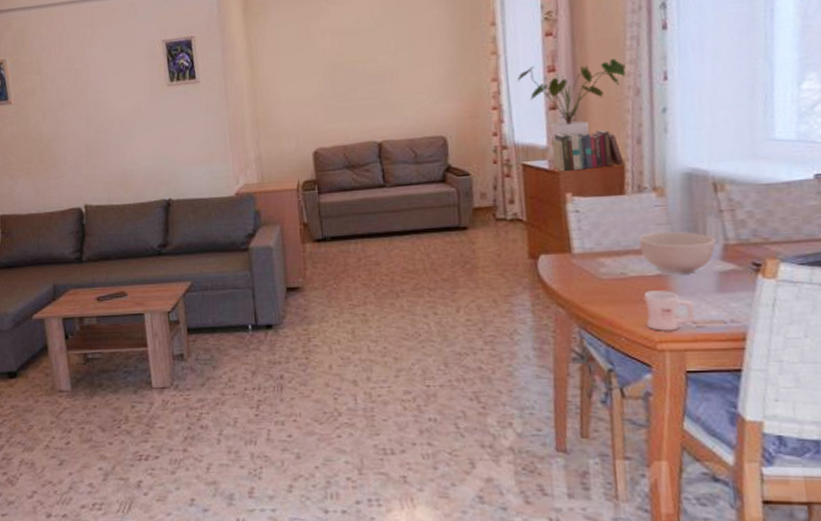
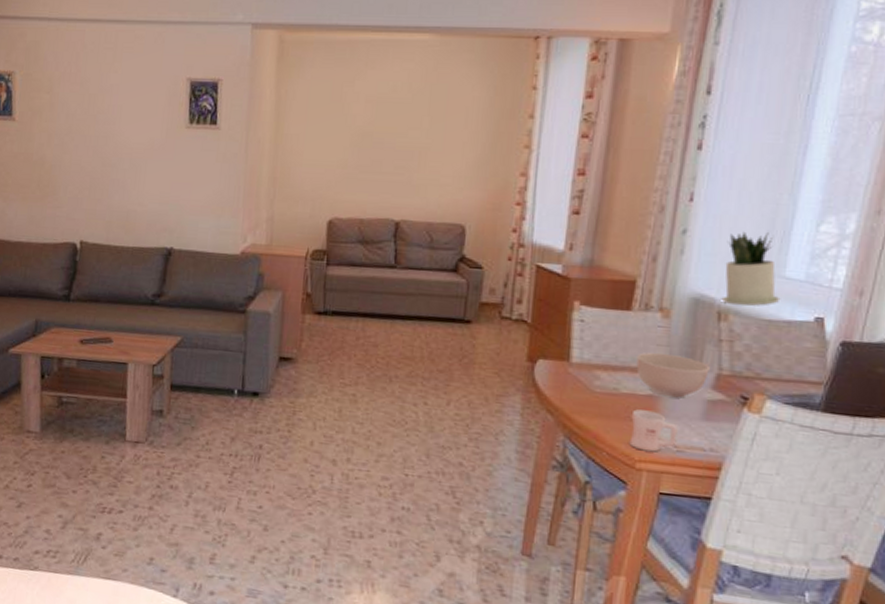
house plant: present [517,59,626,141] -> none [546,166,655,246]
books: present [552,129,624,172] -> none [567,239,636,281]
planter: none [711,99,775,175] -> present [721,231,781,307]

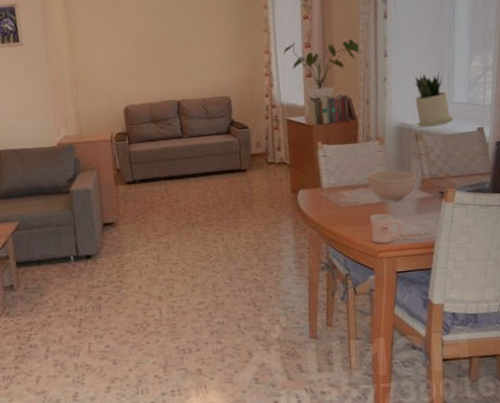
house plant: none [546,166,655,246] -> present [283,39,360,101]
books: none [567,239,636,281] -> present [308,93,357,126]

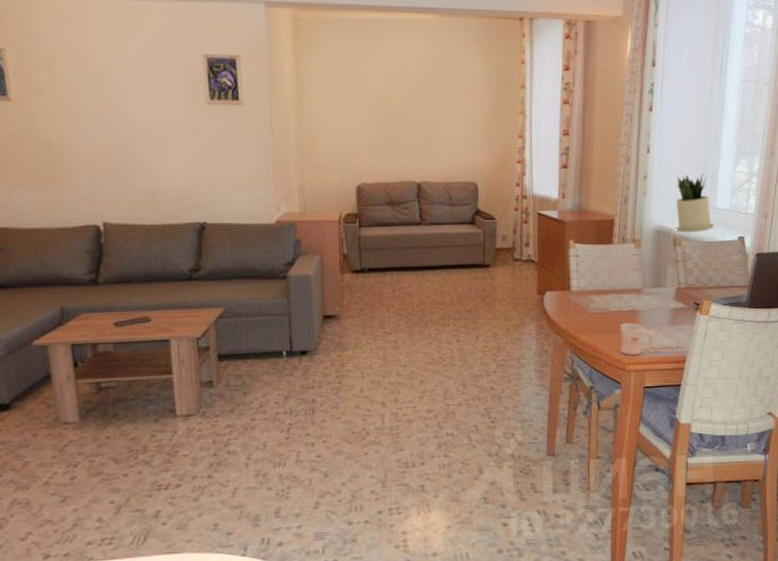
house plant: present [283,39,360,101] -> none [539,128,621,195]
books: present [308,93,357,126] -> none [562,188,614,222]
bowl: present [367,170,416,202] -> none [620,275,671,310]

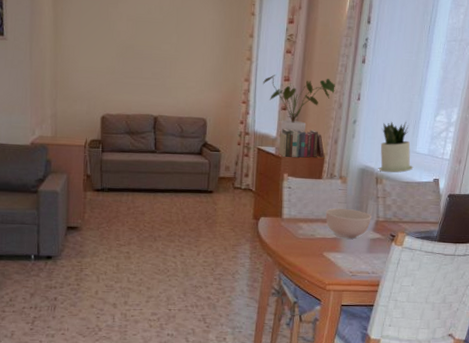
house plant: none [539,128,621,195] -> present [263,74,335,133]
books: none [562,188,614,222] -> present [279,128,324,158]
bowl: none [620,275,671,310] -> present [325,208,371,239]
mug: present [620,323,653,356] -> none [322,249,352,277]

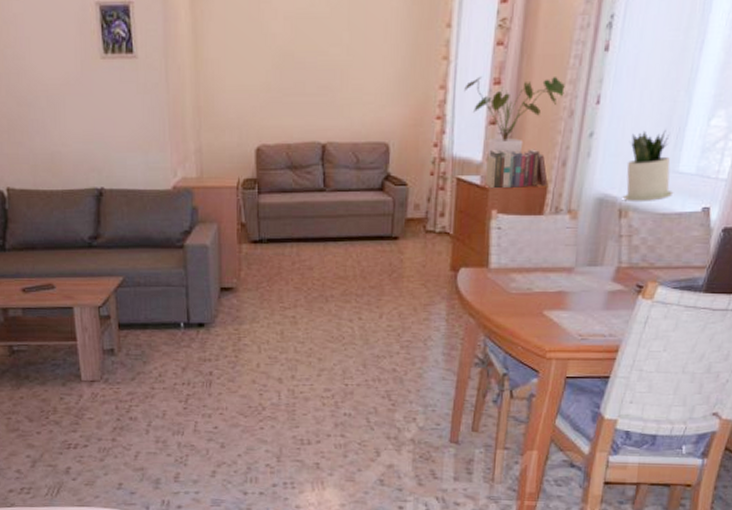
bowl: present [325,208,371,239] -> none [547,252,611,292]

